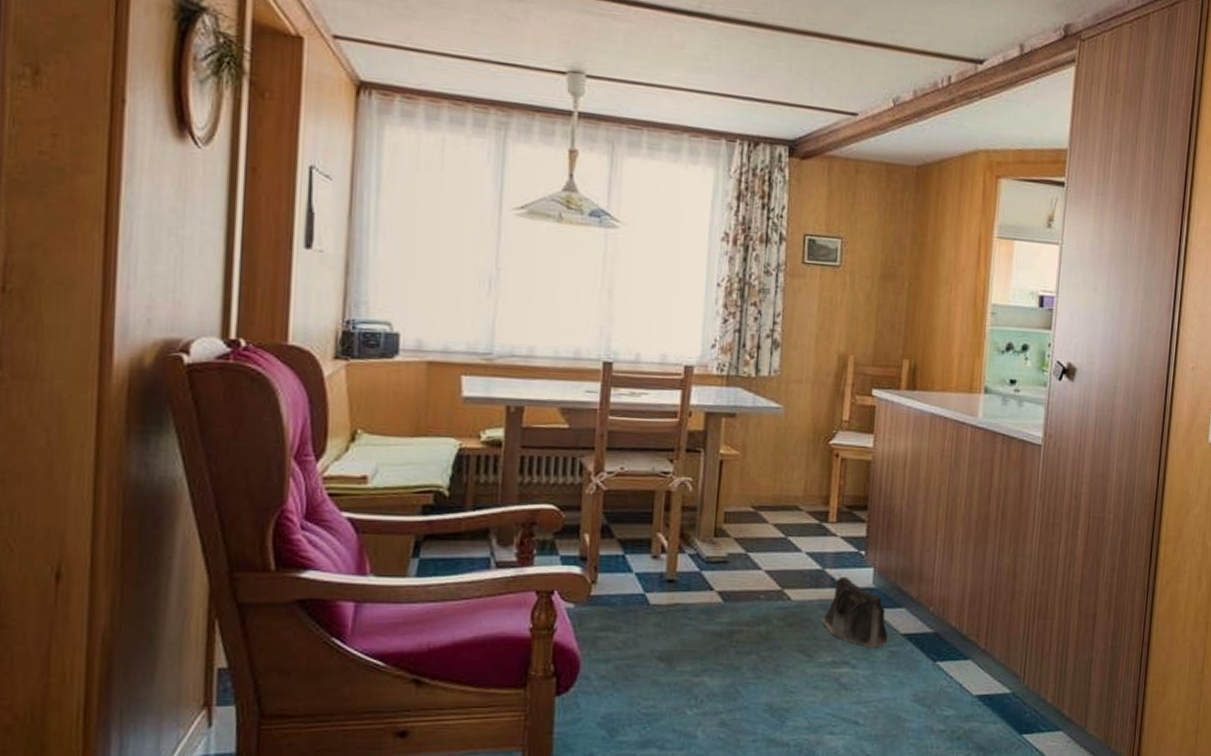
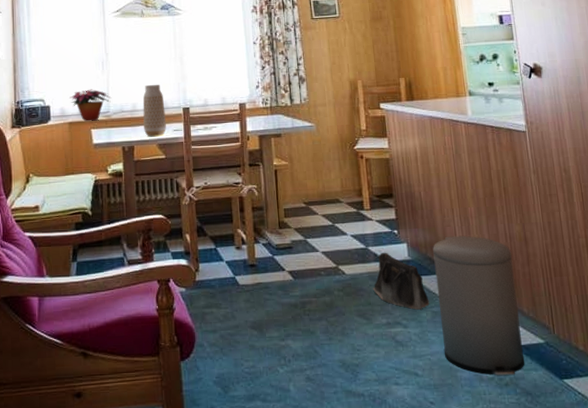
flower arrangement: none [432,317,498,364] -> present [70,89,112,121]
vase: none [542,322,577,398] -> present [143,84,166,137]
pedal bin: none [894,563,996,729] -> present [433,235,525,376]

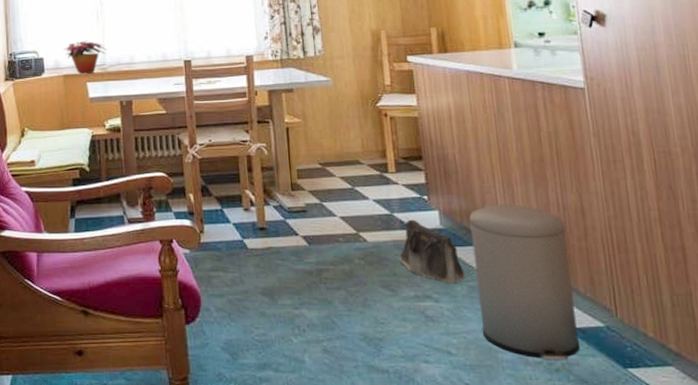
vase: present [143,84,166,137] -> none [141,35,166,91]

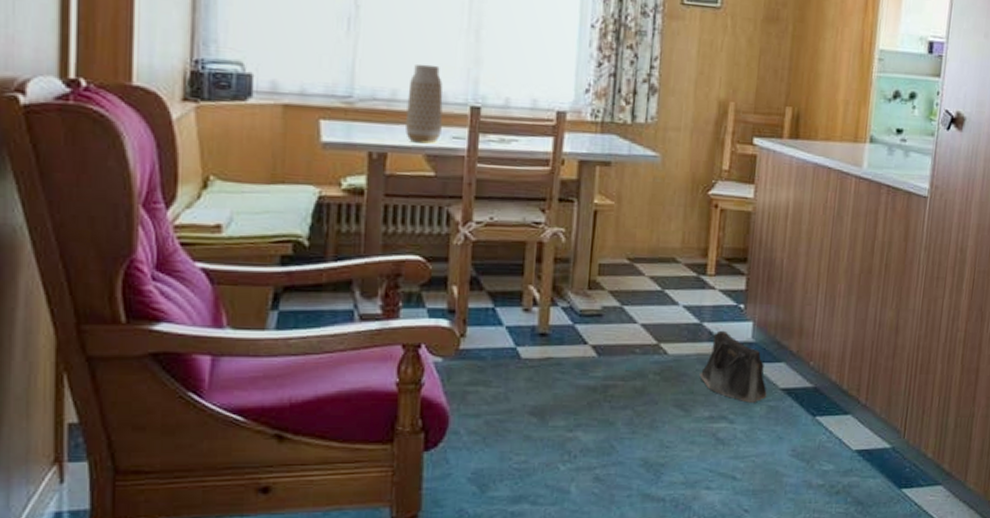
flower arrangement: present [64,40,108,74] -> none [288,57,359,108]
vase: none [141,35,166,91] -> present [406,64,443,144]
pedal bin: present [469,204,580,361] -> none [772,317,878,483]

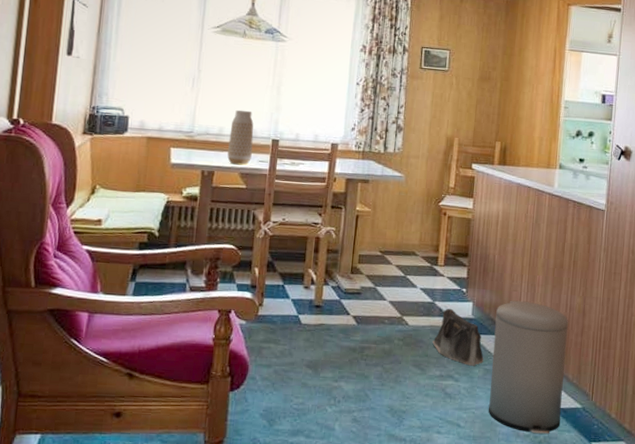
pedal bin: none [772,317,878,483] -> present [488,300,569,435]

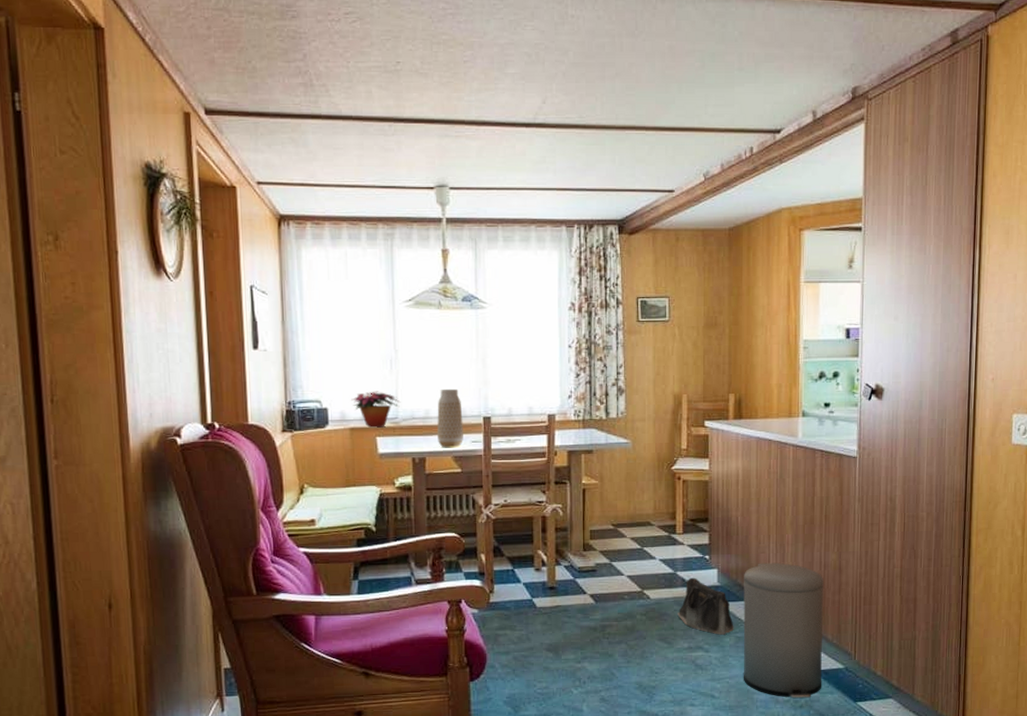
flower arrangement: none [152,105,198,140] -> present [351,391,401,428]

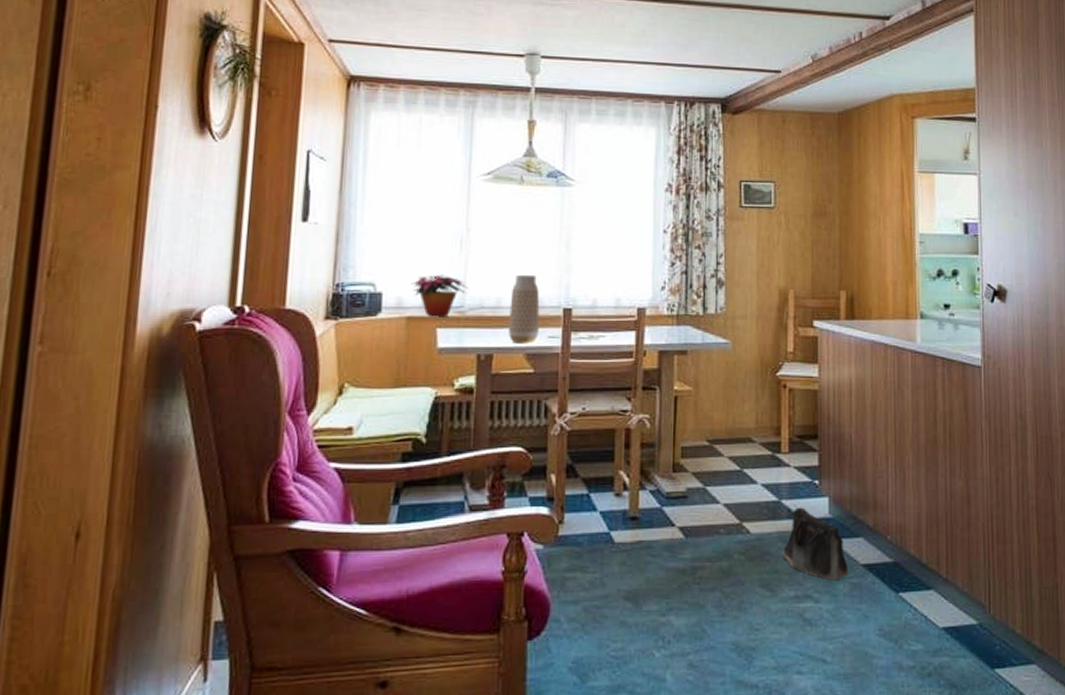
pedal bin: present [743,562,825,699] -> none [859,490,953,665]

